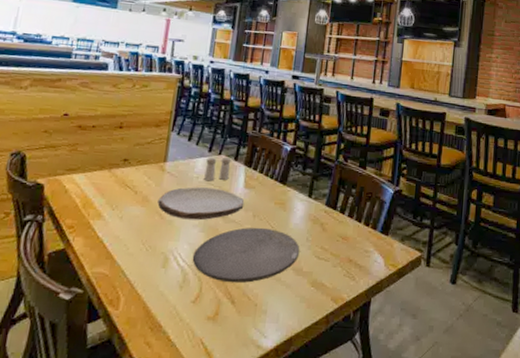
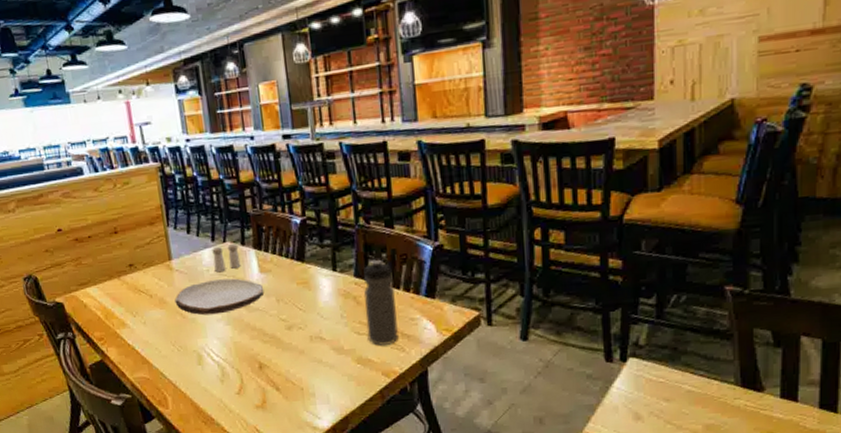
plate: present [192,227,300,283] -> none [225,311,337,371]
water bottle: none [325,193,358,272] -> present [363,259,399,345]

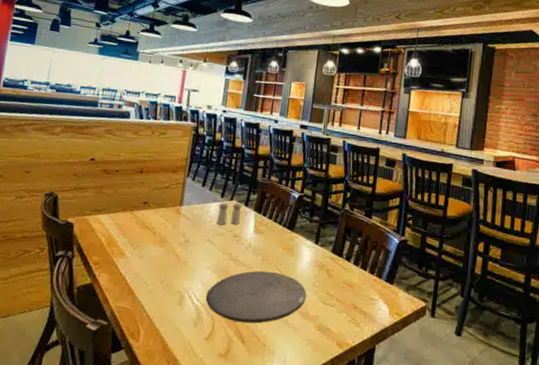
plate: present [175,278,264,316] -> none [174,230,254,262]
plate: none [225,311,337,371] -> present [205,271,307,324]
water bottle: present [363,259,399,345] -> none [331,241,363,318]

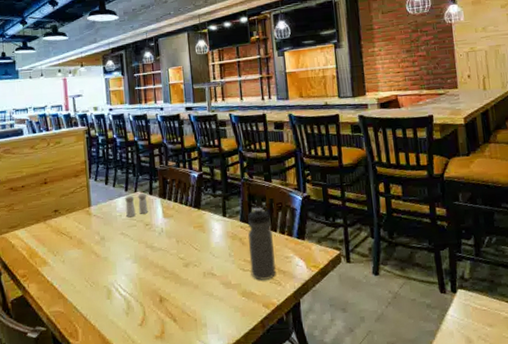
plate: present [205,271,307,324] -> none [131,250,226,304]
water bottle: none [331,241,363,318] -> present [247,207,277,280]

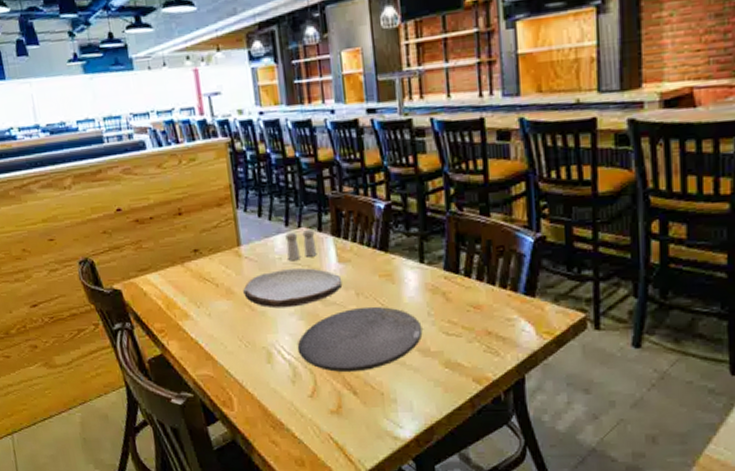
plate: none [91,222,167,255] -> present [243,268,343,309]
plate: none [131,250,226,304] -> present [297,306,423,372]
water bottle: present [247,207,277,280] -> none [453,251,494,348]

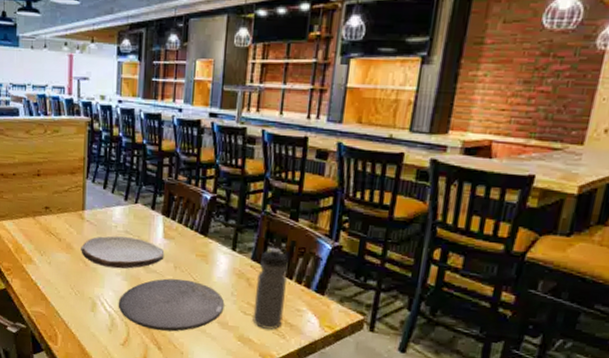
salt and pepper shaker: present [285,230,317,261] -> none [122,206,148,231]
water bottle: none [453,251,494,348] -> present [252,247,289,330]

